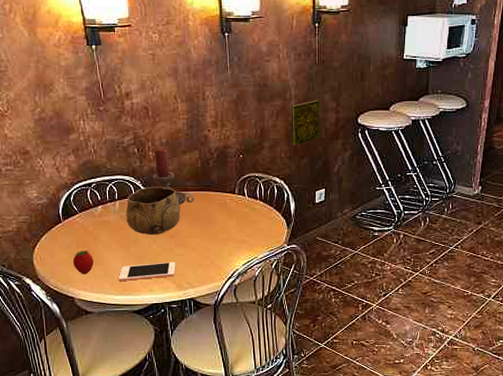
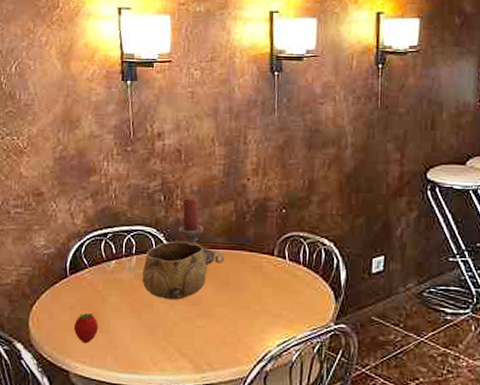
cell phone: present [118,262,176,281] -> none [124,334,196,356]
decorative tile: present [291,100,319,146] -> none [346,149,380,202]

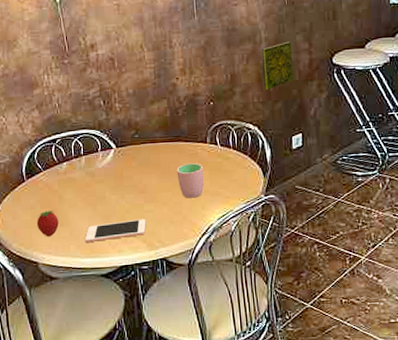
cell phone: none [124,334,196,356] -> present [84,219,146,242]
decorative bowl: present [142,241,207,301] -> none [92,139,149,192]
candle holder: present [178,197,224,265] -> none [119,99,164,158]
cup: none [236,276,267,318] -> present [176,162,204,198]
decorative tile: none [346,149,380,202] -> present [261,41,293,90]

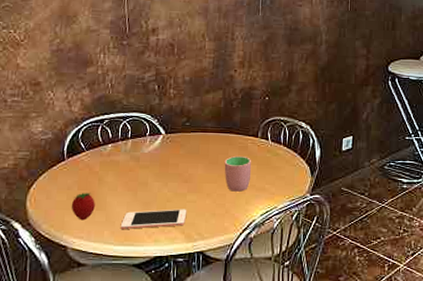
decorative tile: present [261,41,293,90] -> none [320,46,350,91]

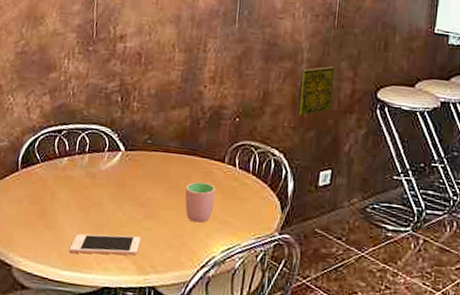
fruit: present [71,192,95,221] -> none [20,207,46,239]
decorative tile: none [320,46,350,91] -> present [298,66,334,116]

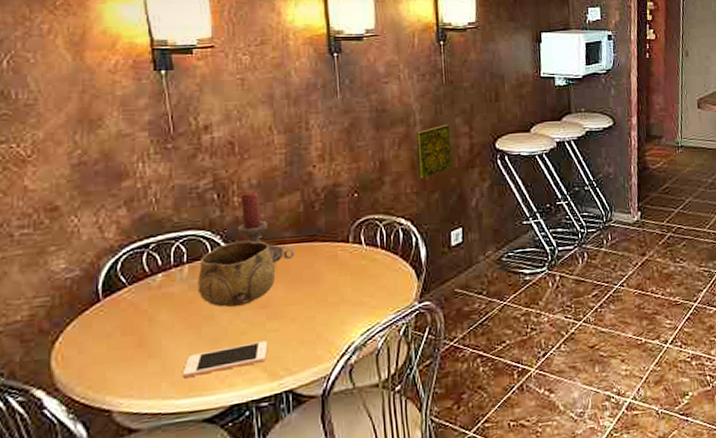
decorative bowl: none [92,142,158,201] -> present [198,240,275,308]
candle holder: none [132,100,176,168] -> present [237,191,294,263]
cup: present [185,181,216,223] -> none [310,267,345,312]

